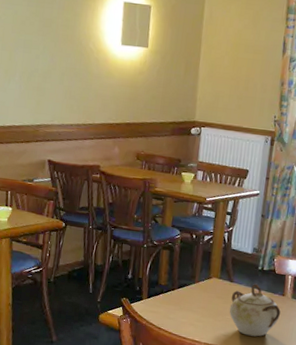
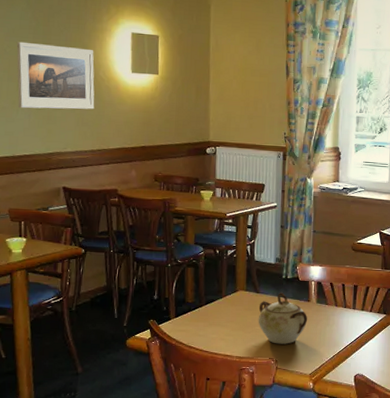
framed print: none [10,9,86,82] -> present [16,41,95,110]

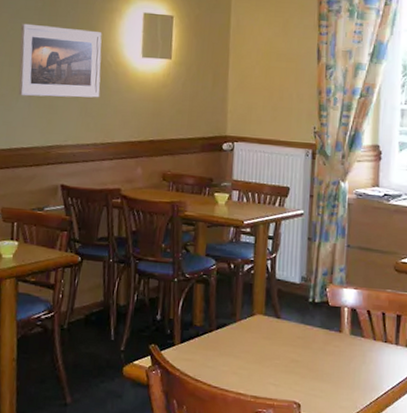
sugar bowl: present [258,292,307,344] -> none [278,318,338,385]

